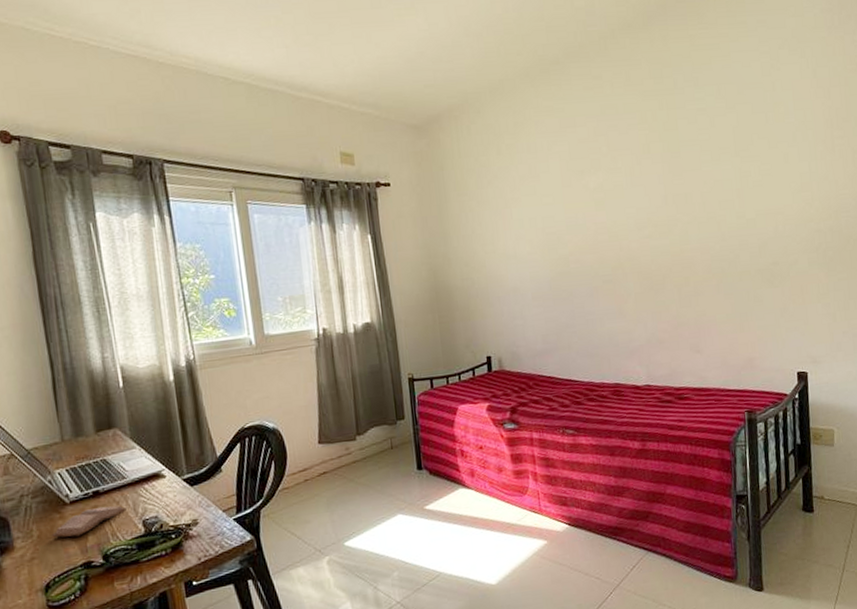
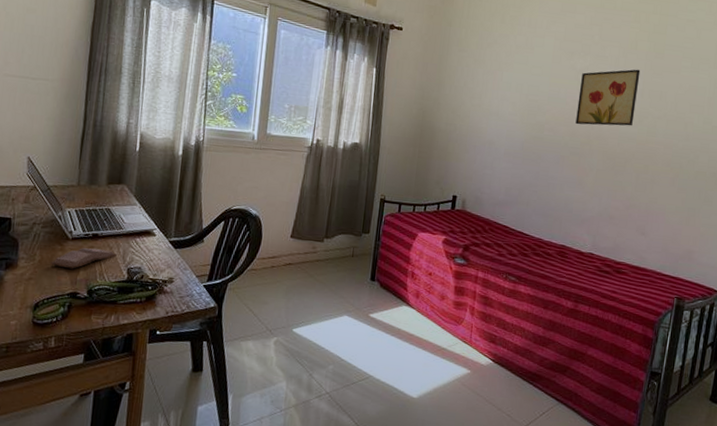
wall art: none [597,174,663,250] -> present [575,69,641,127]

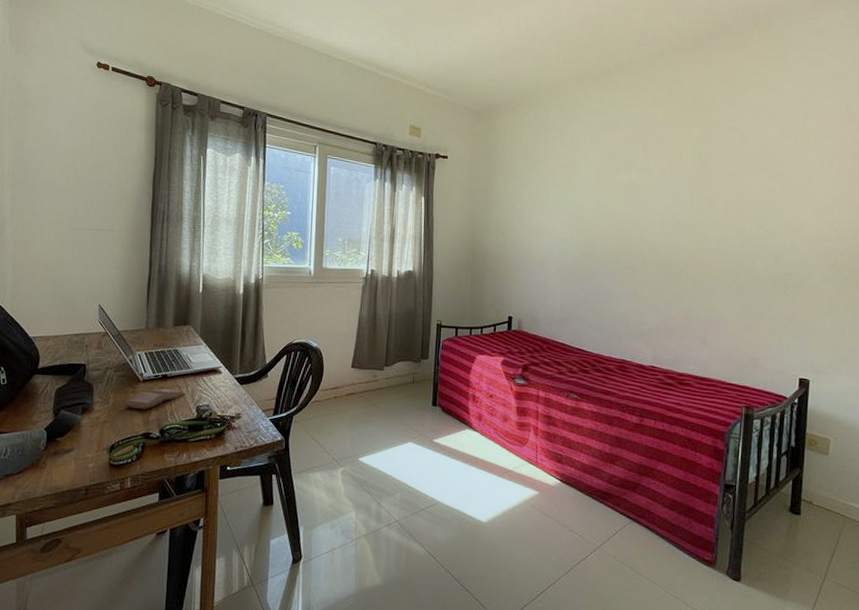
wall art: present [575,69,641,127] -> none [626,179,688,238]

